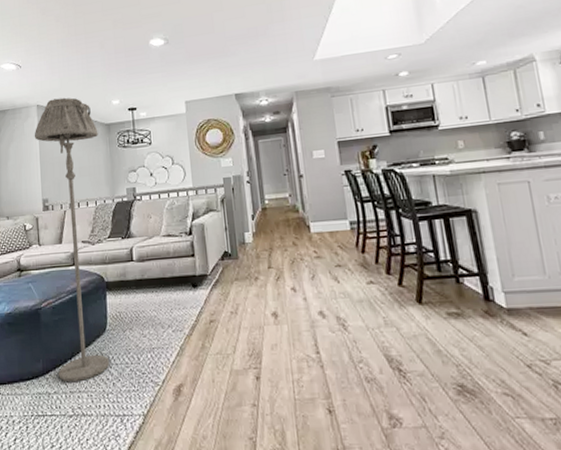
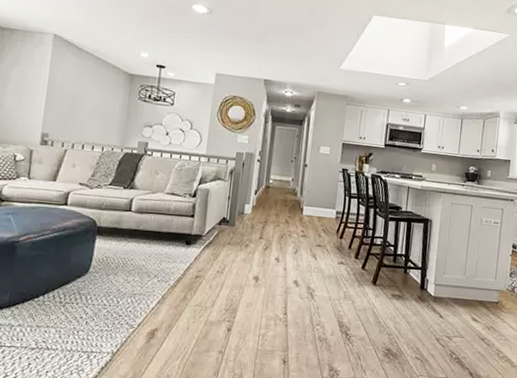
floor lamp: present [34,97,109,383] -> none [26,32,120,318]

